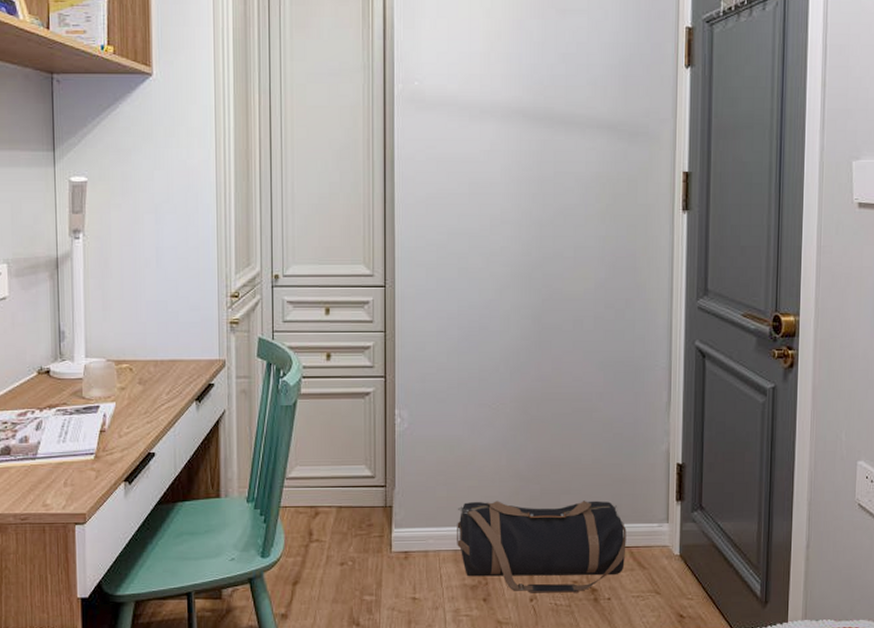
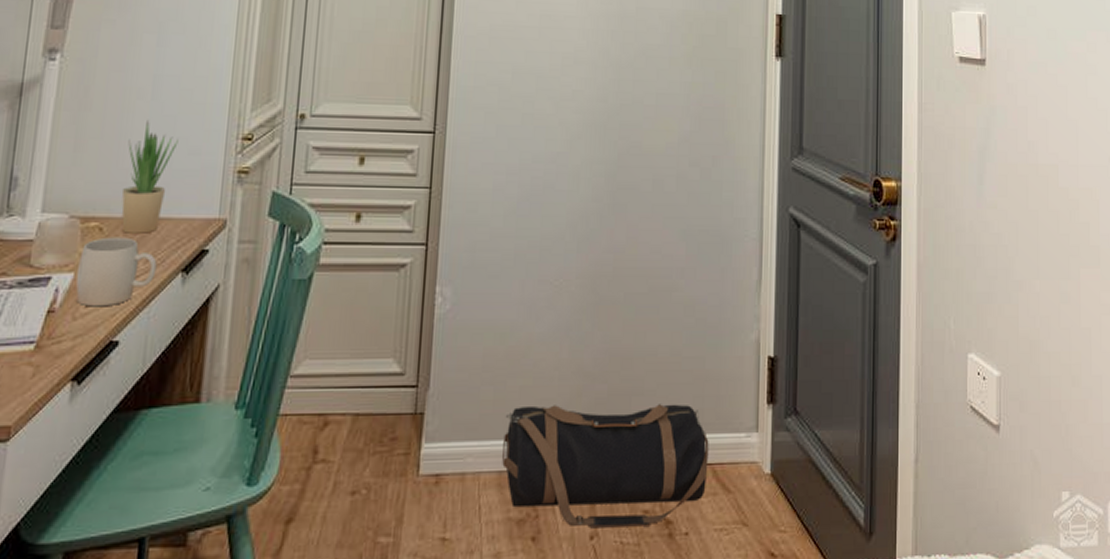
mug: none [118,375,176,428] -> present [76,237,157,307]
potted plant: none [143,284,181,372] -> present [121,121,179,234]

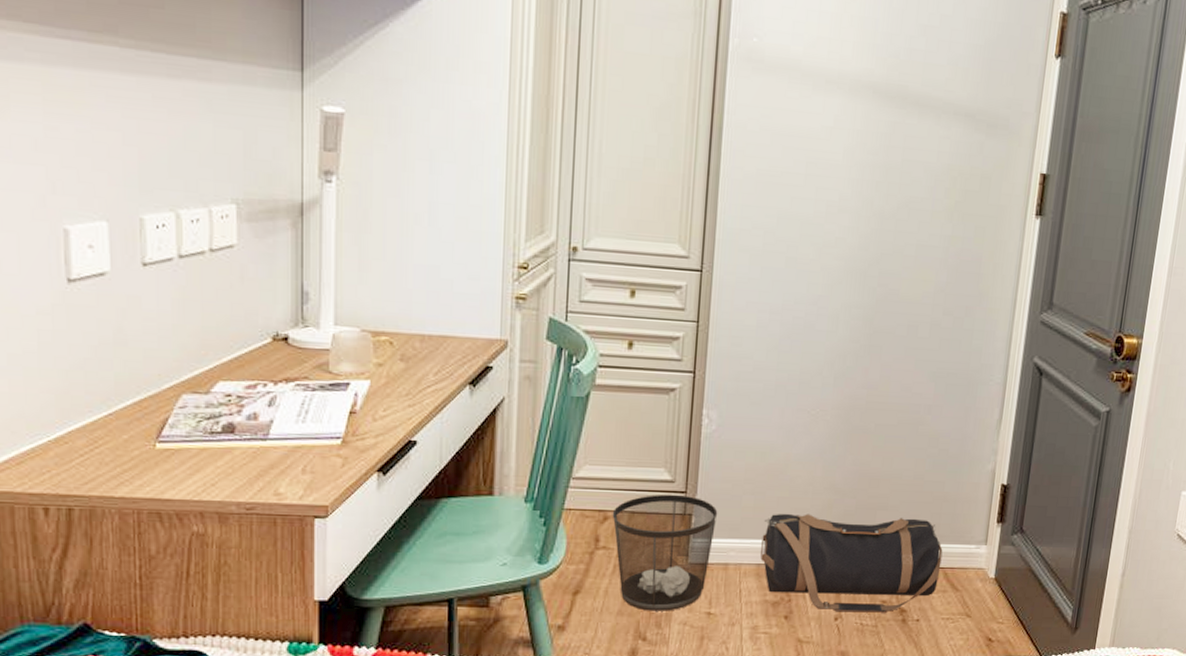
mug: present [76,237,157,307] -> none [373,350,446,411]
potted plant: present [121,121,179,234] -> none [409,245,457,349]
waste bin: none [333,389,453,540] -> present [612,494,718,611]

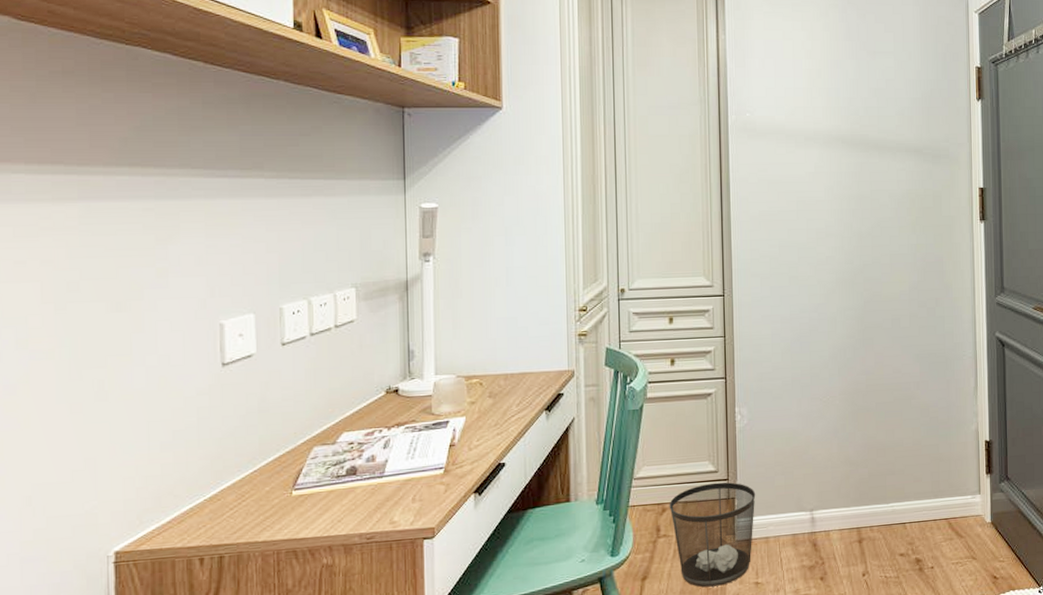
duffel bag: present [760,514,943,613] -> none [794,479,945,569]

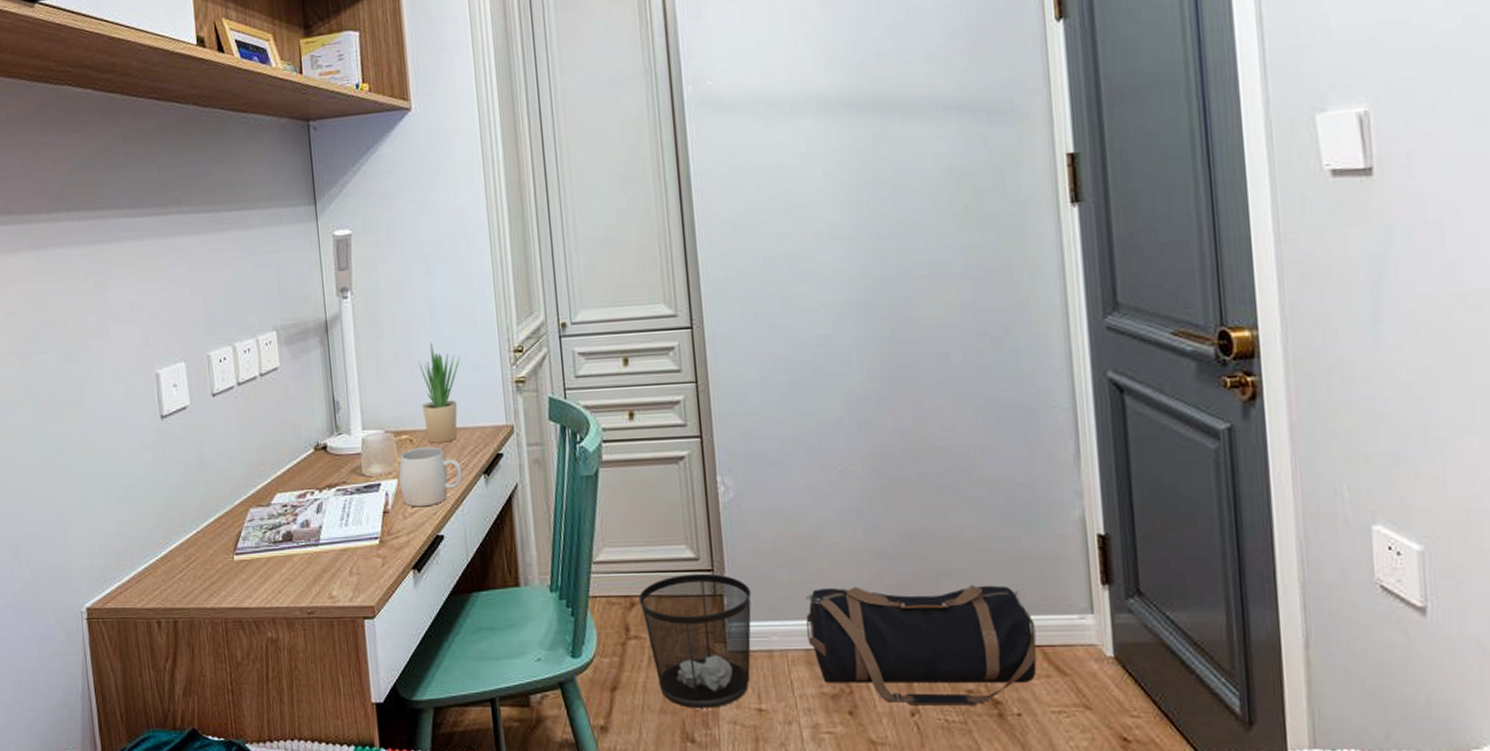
mug: none [468,388,526,440] -> present [399,446,463,507]
potted plant: none [493,302,531,386] -> present [419,343,460,443]
duffel bag: none [794,479,945,569] -> present [805,585,1037,706]

